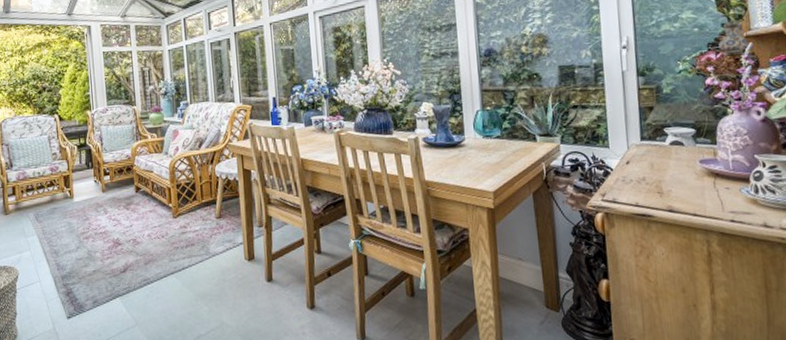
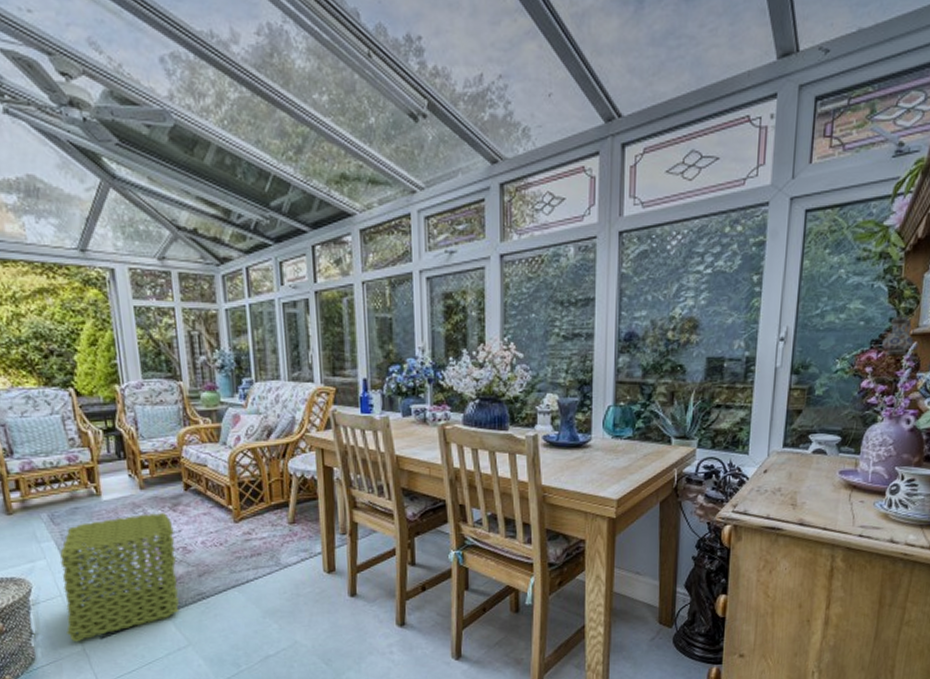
pouf: none [40,211,130,322] -> present [60,513,180,642]

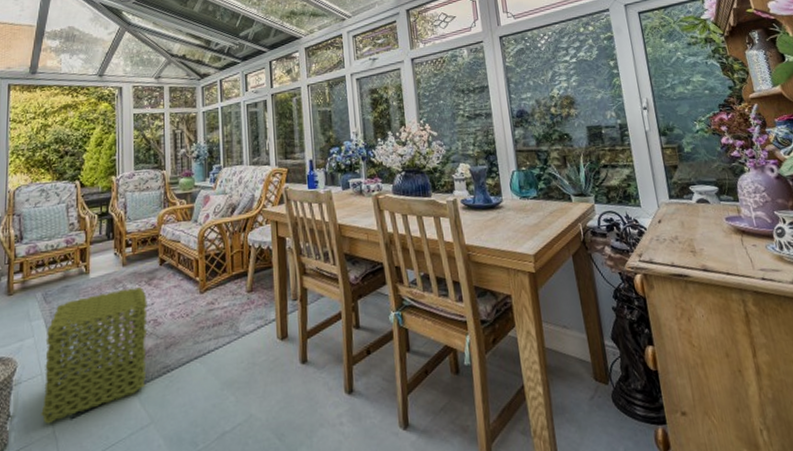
lidded jug: present [882,313,914,356] -> none [728,82,755,117]

